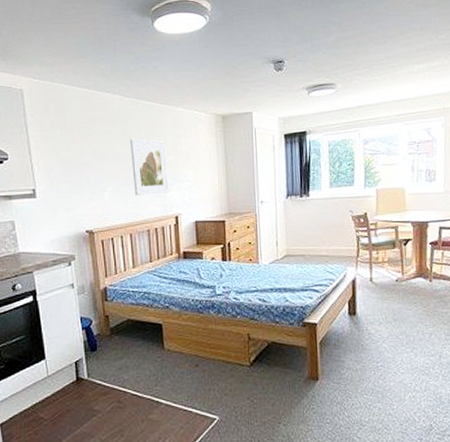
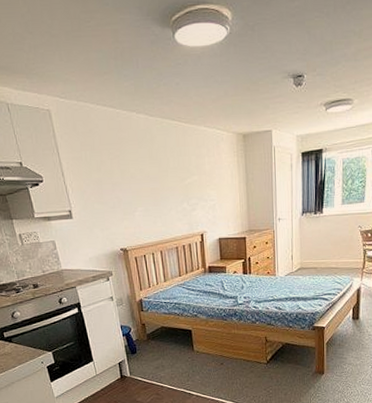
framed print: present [130,138,169,195] -> none [157,159,194,215]

